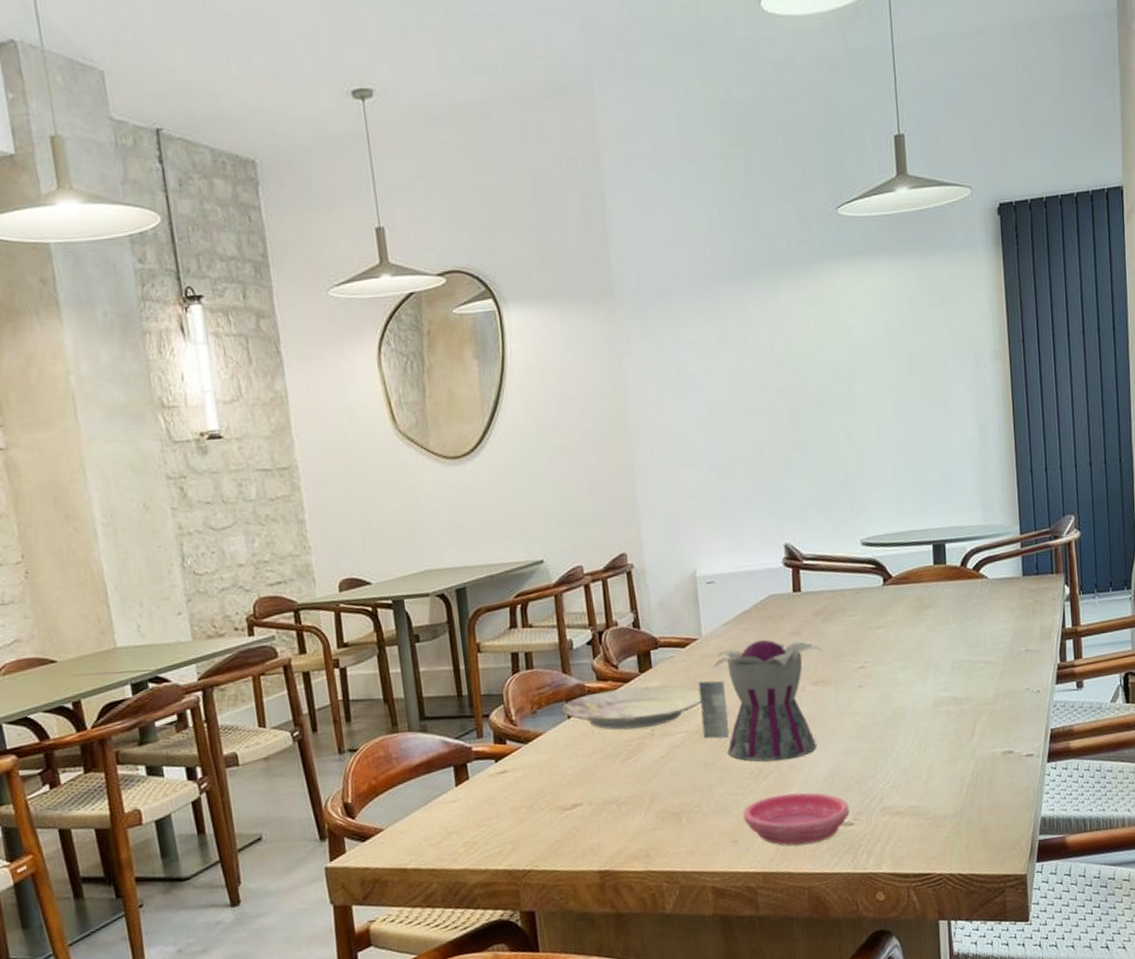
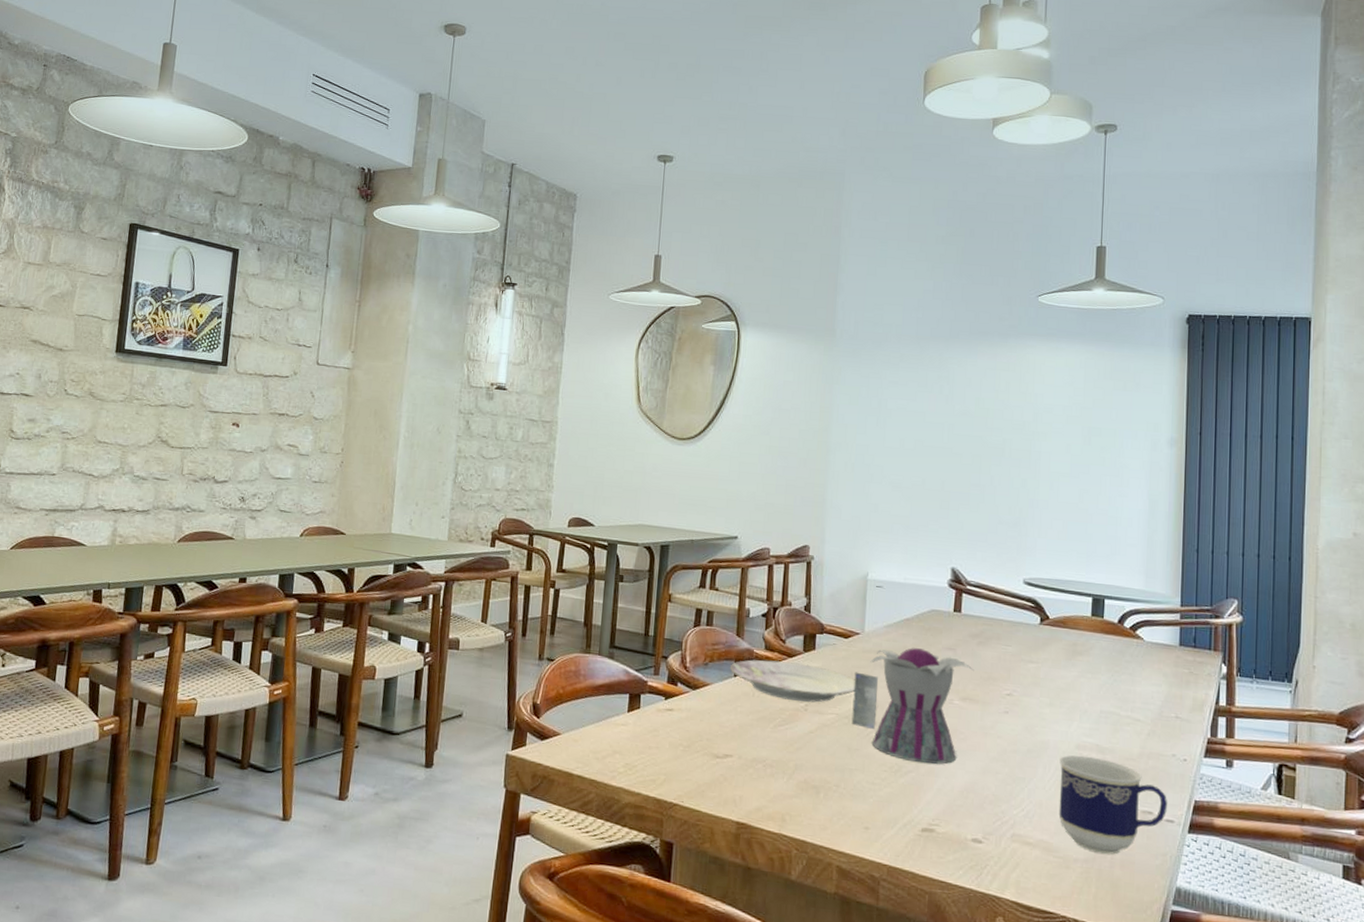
saucer: present [743,792,849,846] -> none [877,794,980,851]
cup: none [919,710,1026,804] -> present [1058,755,1167,855]

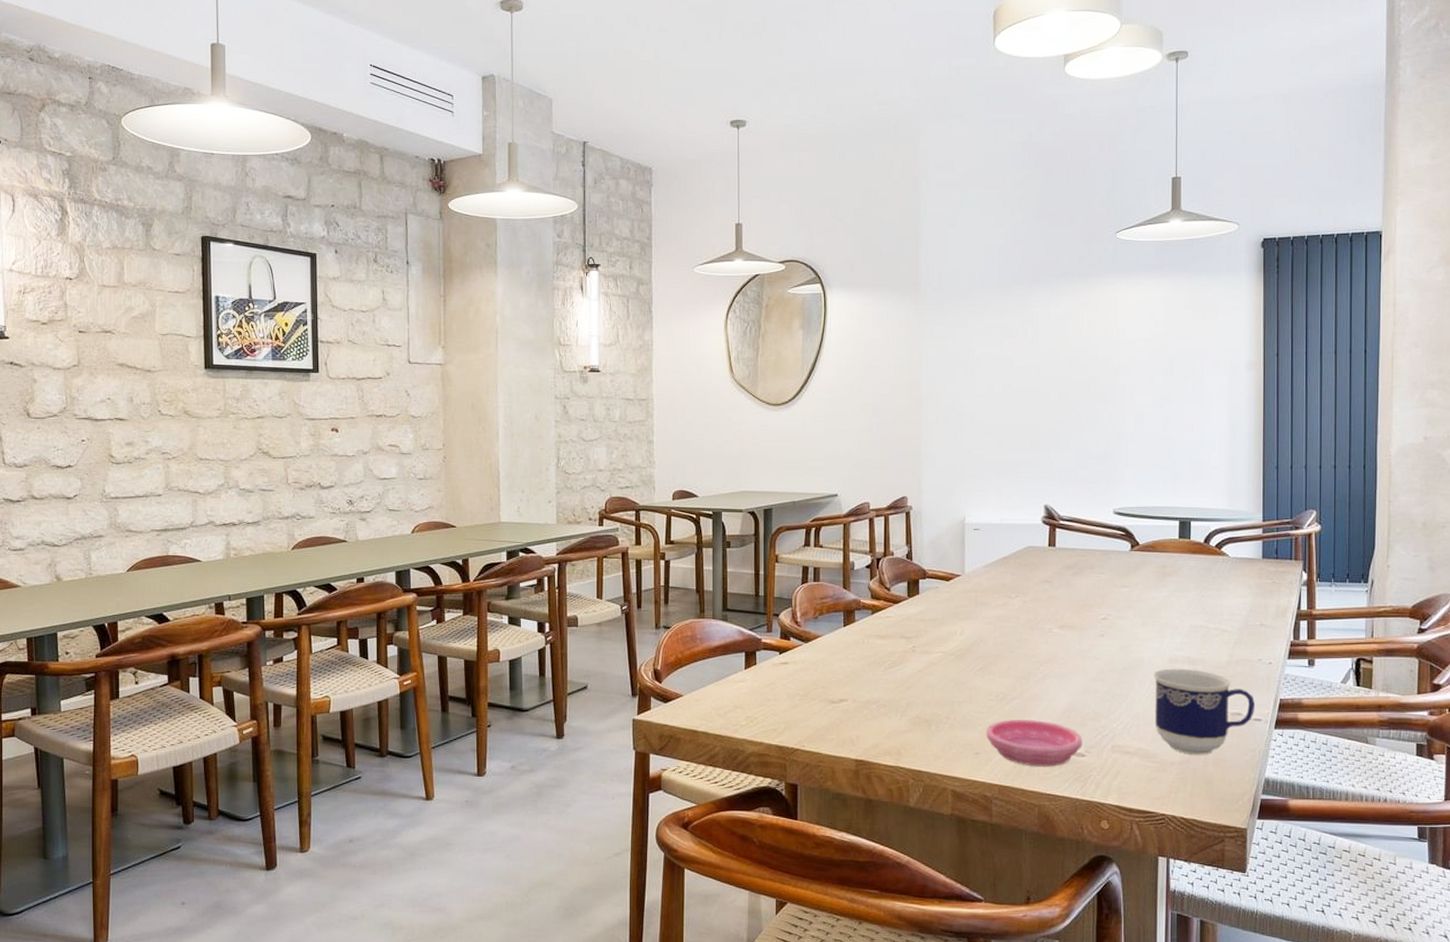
plate: present [729,659,855,703] -> none [839,608,959,643]
teapot: present [851,648,974,764] -> none [957,584,1070,689]
saucer: none [877,794,980,851] -> present [986,720,1082,767]

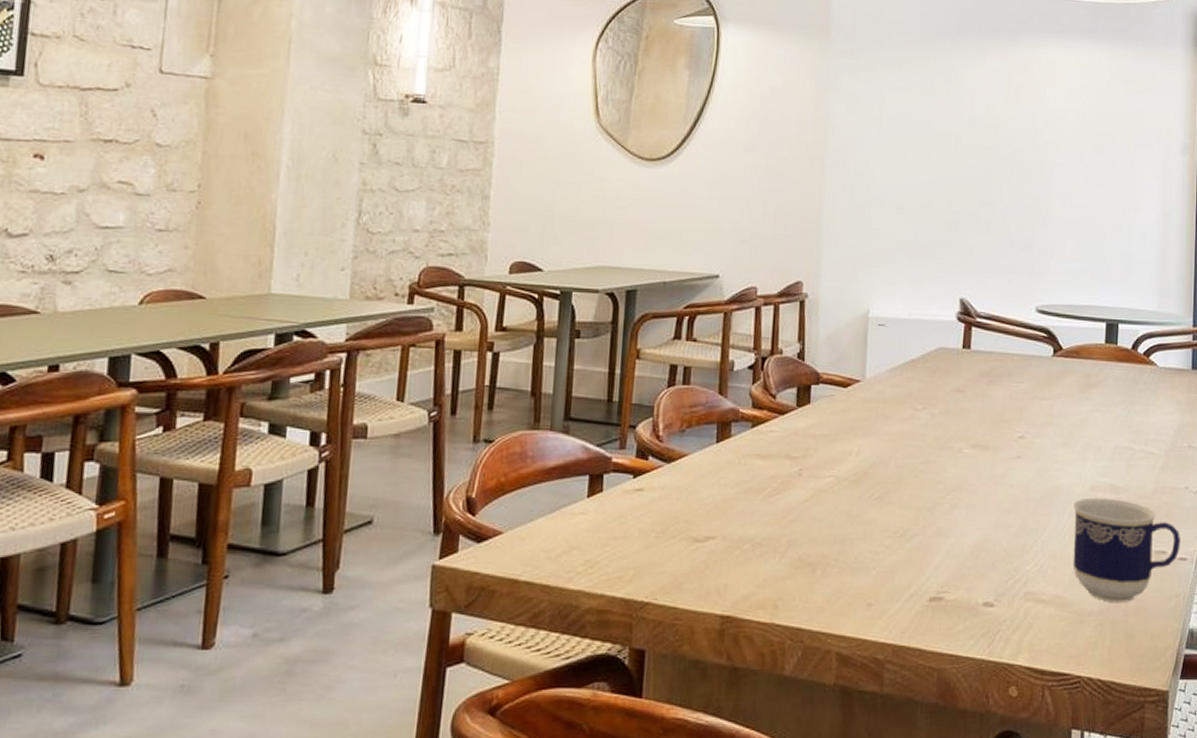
saucer: present [986,720,1082,767] -> none [881,562,992,620]

